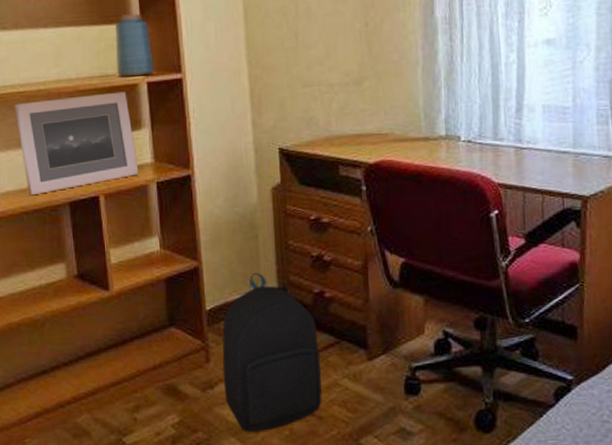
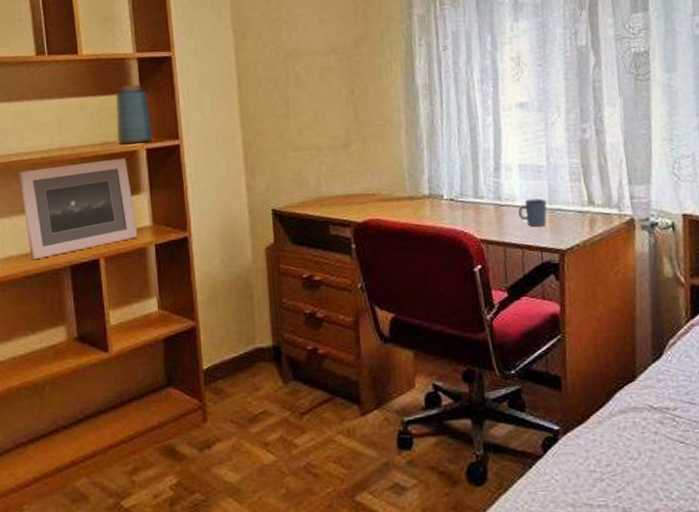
backpack: present [222,272,322,433] -> none [219,330,318,492]
mug: none [540,142,571,171] -> present [518,198,547,227]

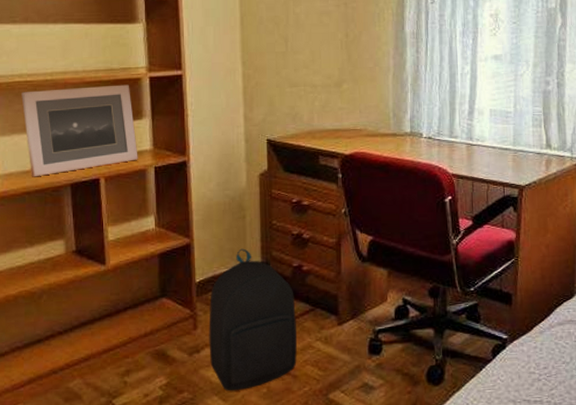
vase: present [116,84,154,145] -> none [121,14,158,72]
backpack: none [219,330,318,492] -> present [209,248,298,391]
mug: present [518,198,547,227] -> none [487,140,512,165]

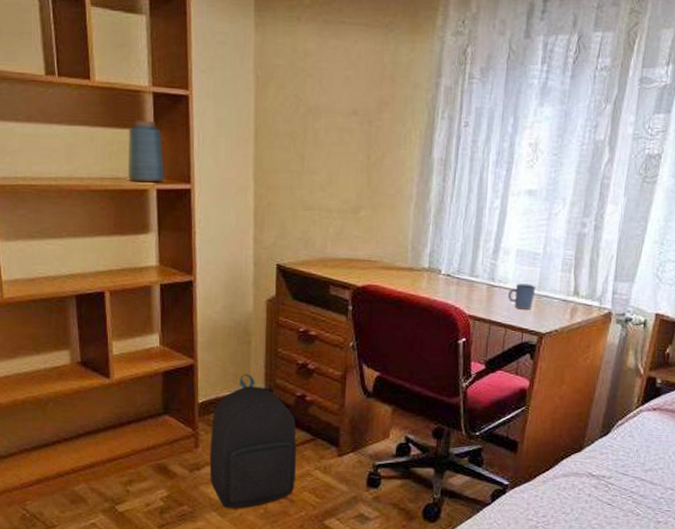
picture frame: present [21,84,138,177] -> none [26,195,144,286]
vase: none [121,14,158,72] -> present [127,119,166,183]
mug: none [487,140,512,165] -> present [508,283,536,310]

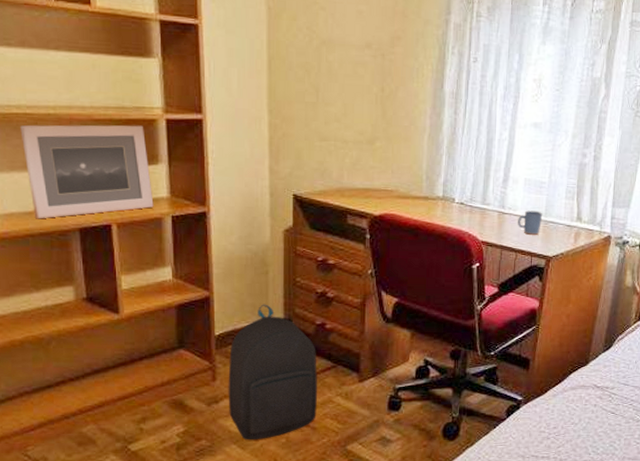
picture frame: none [26,195,144,286] -> present [20,124,154,219]
vase: present [127,119,166,183] -> none [133,47,175,113]

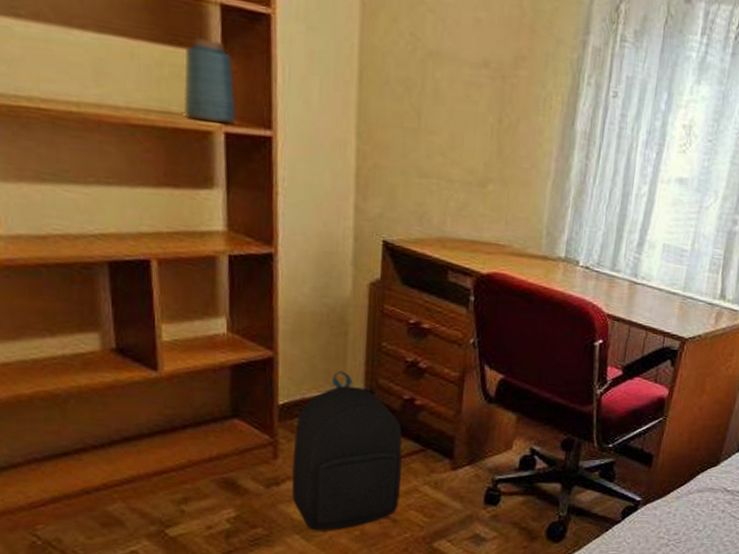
picture frame: present [20,124,154,219] -> none [32,123,206,246]
vase: none [133,47,175,113] -> present [183,36,237,124]
mug: present [518,210,543,235] -> none [651,282,682,312]

